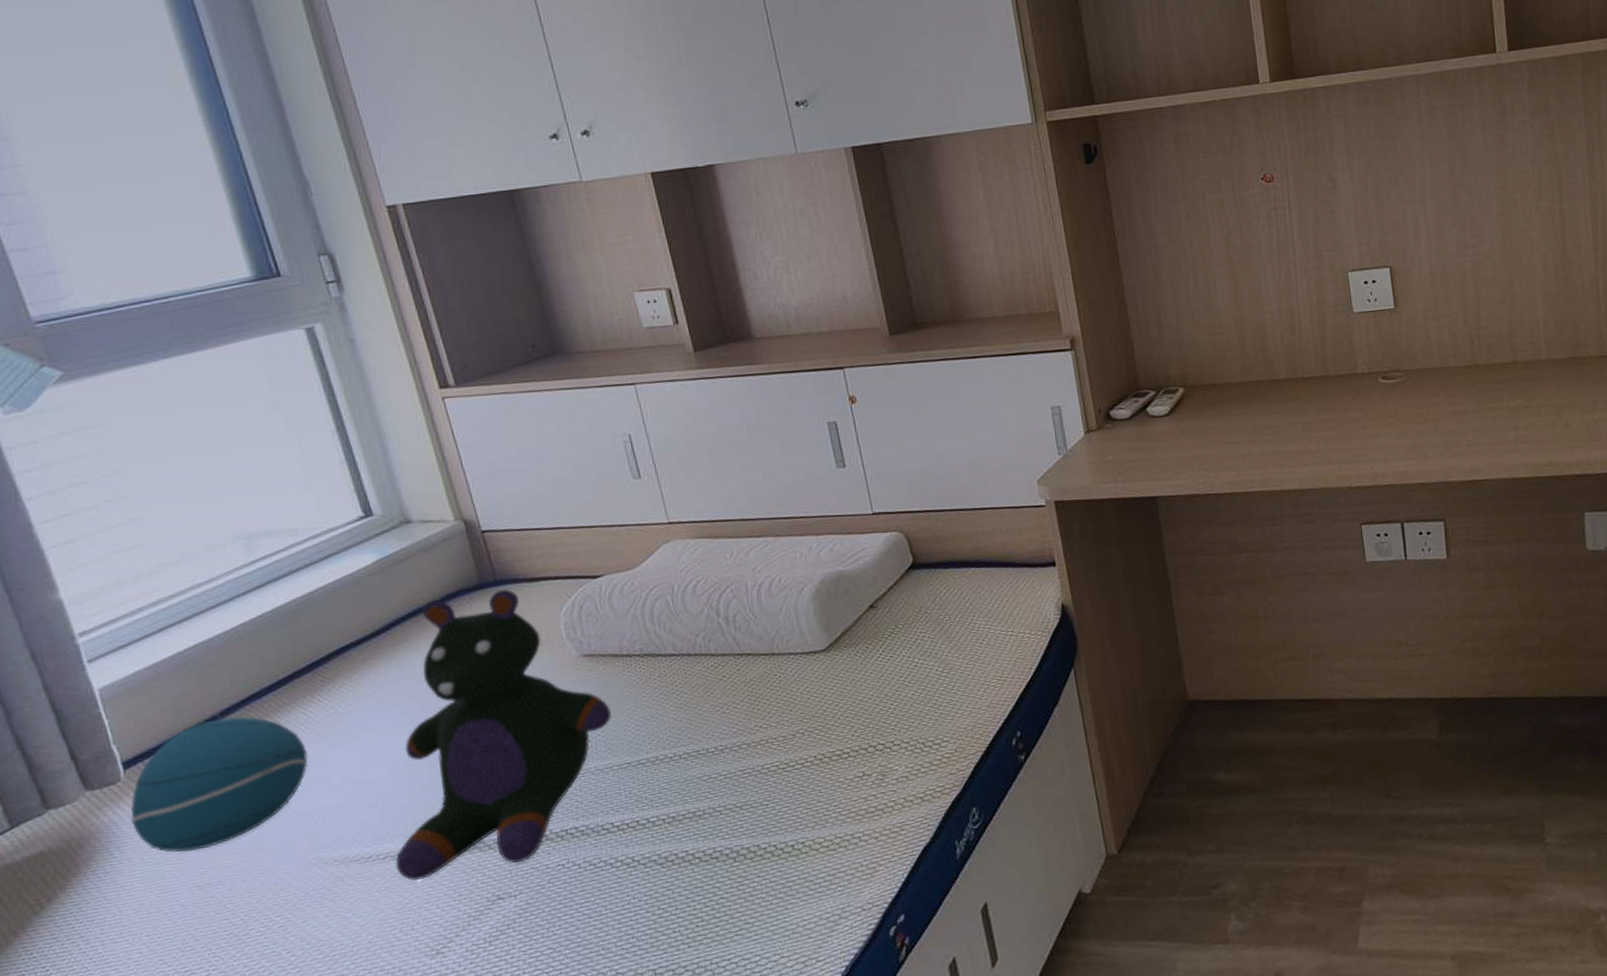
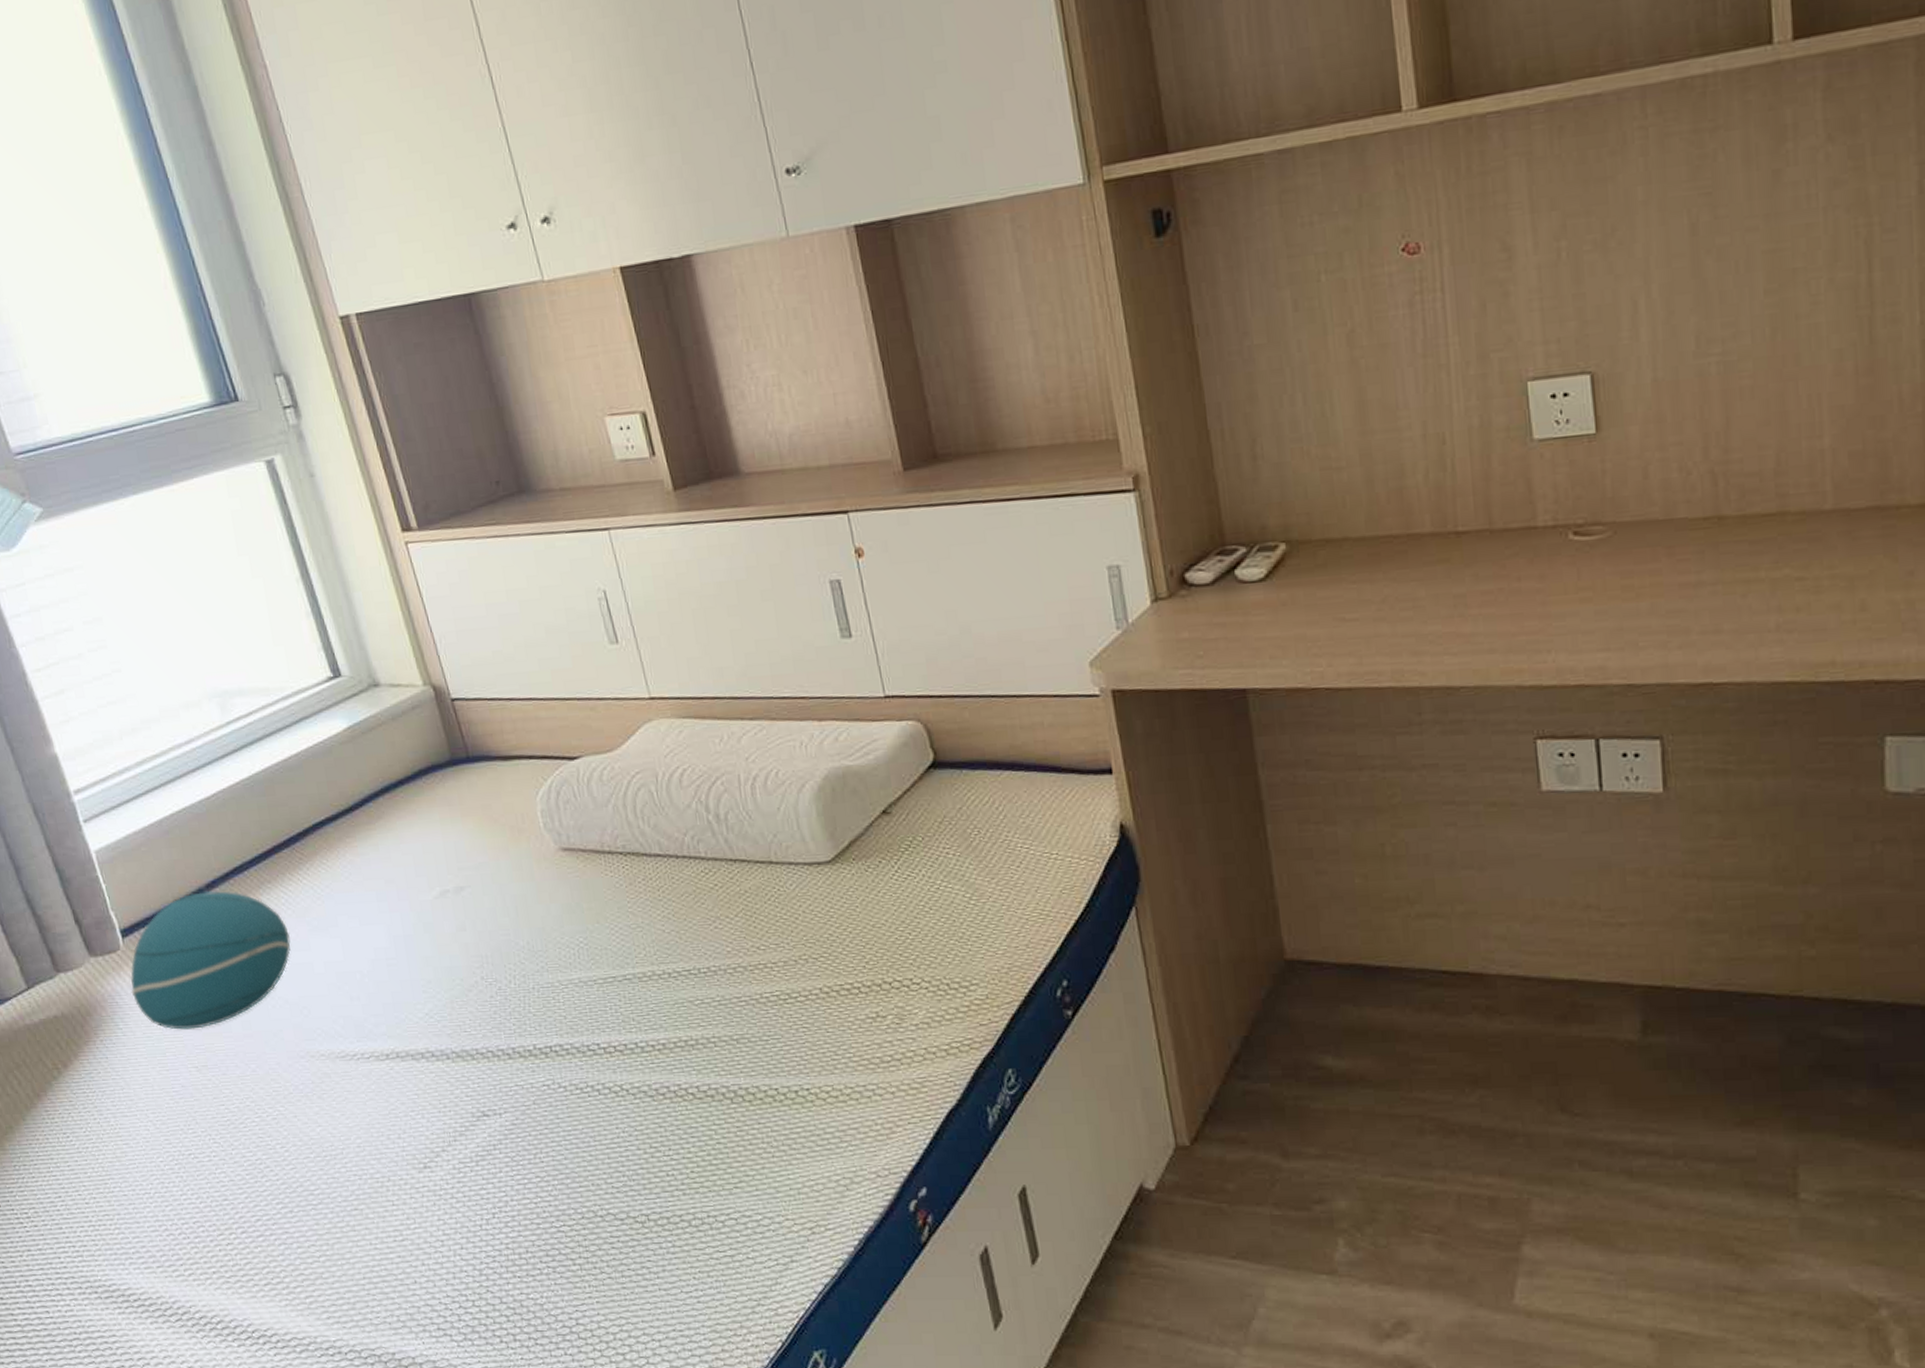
stuffed bear: present [395,589,611,881] -> none [380,767,594,1085]

